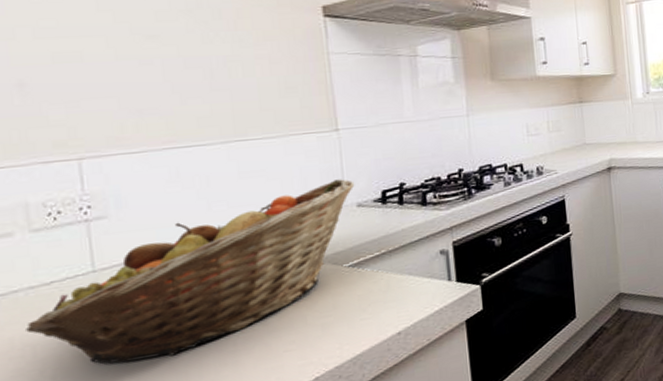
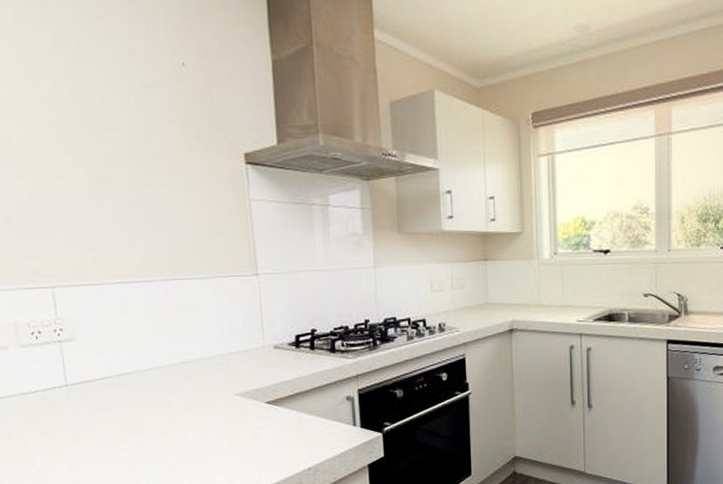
fruit basket: present [26,179,355,365] -> none [20,321,272,465]

